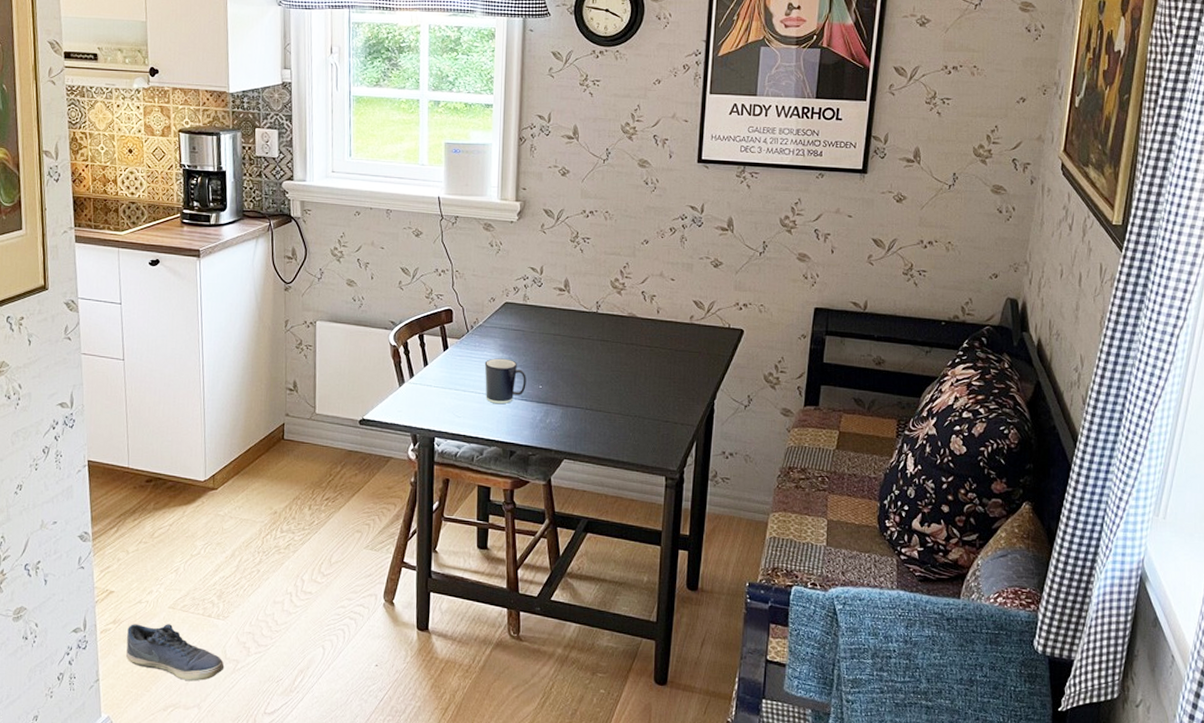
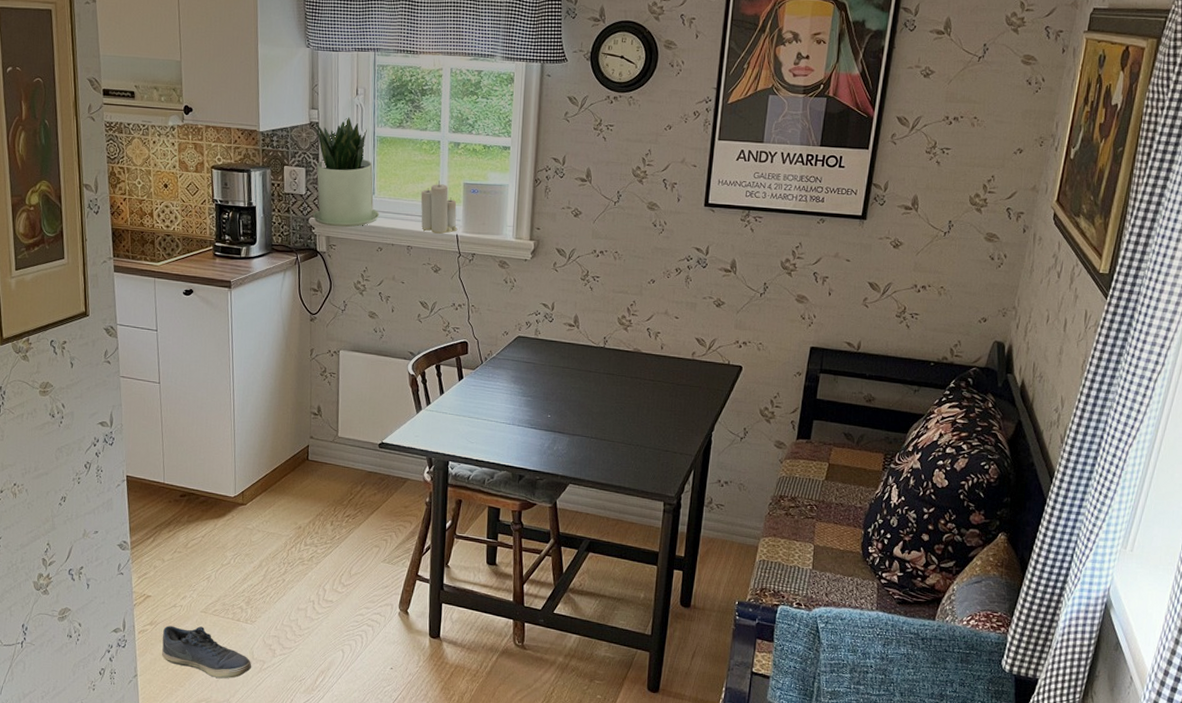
planter: none [286,76,357,191] -> present [312,117,380,228]
candle: none [400,141,440,197] -> present [420,181,458,235]
mug: present [484,358,526,405] -> none [496,388,536,432]

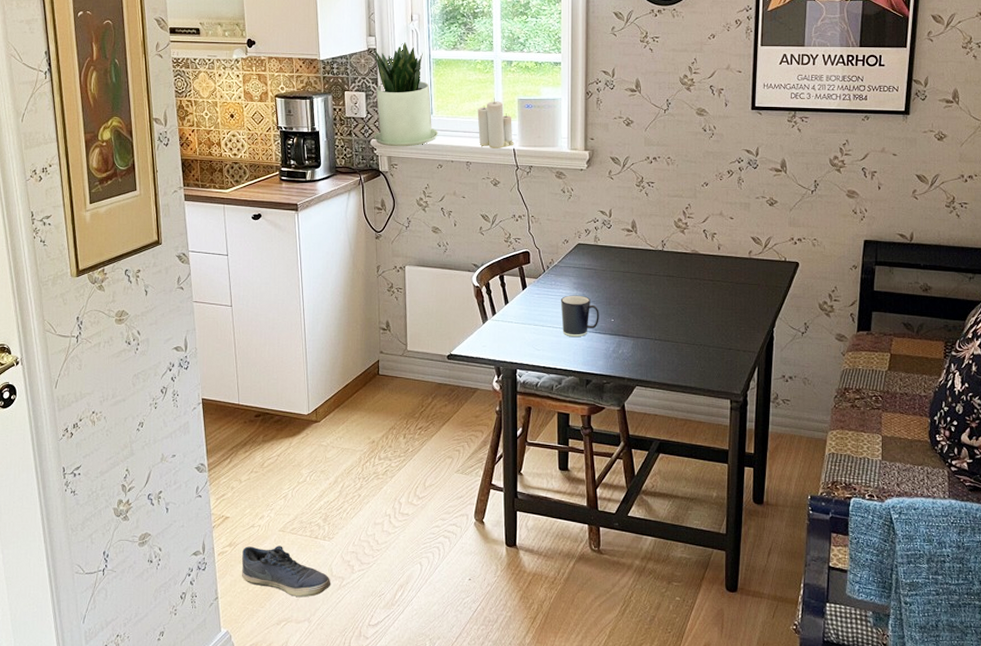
mug: none [496,388,536,432] -> present [560,295,599,337]

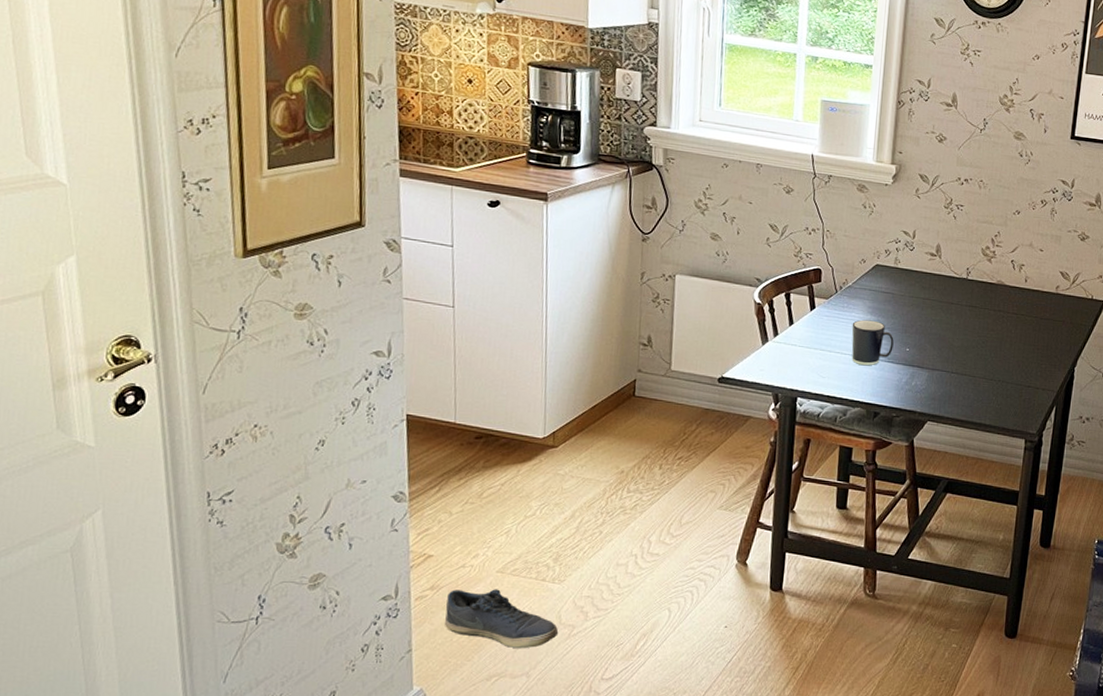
planter: present [372,42,439,147] -> none [648,20,726,141]
candle: present [477,98,514,150] -> none [773,96,814,154]

